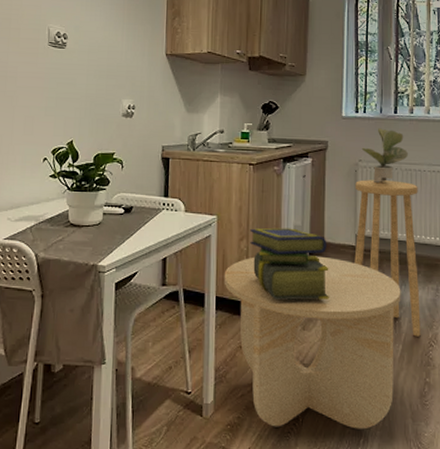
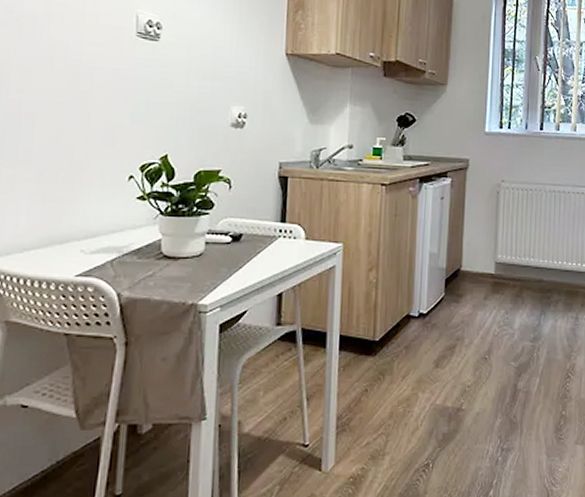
side table: present [224,256,401,430] -> none [349,286,540,476]
stack of books: present [250,227,329,300] -> none [380,256,466,336]
stool: present [354,180,421,337] -> none [493,202,562,369]
potted plant: present [361,128,409,183] -> none [504,146,554,205]

